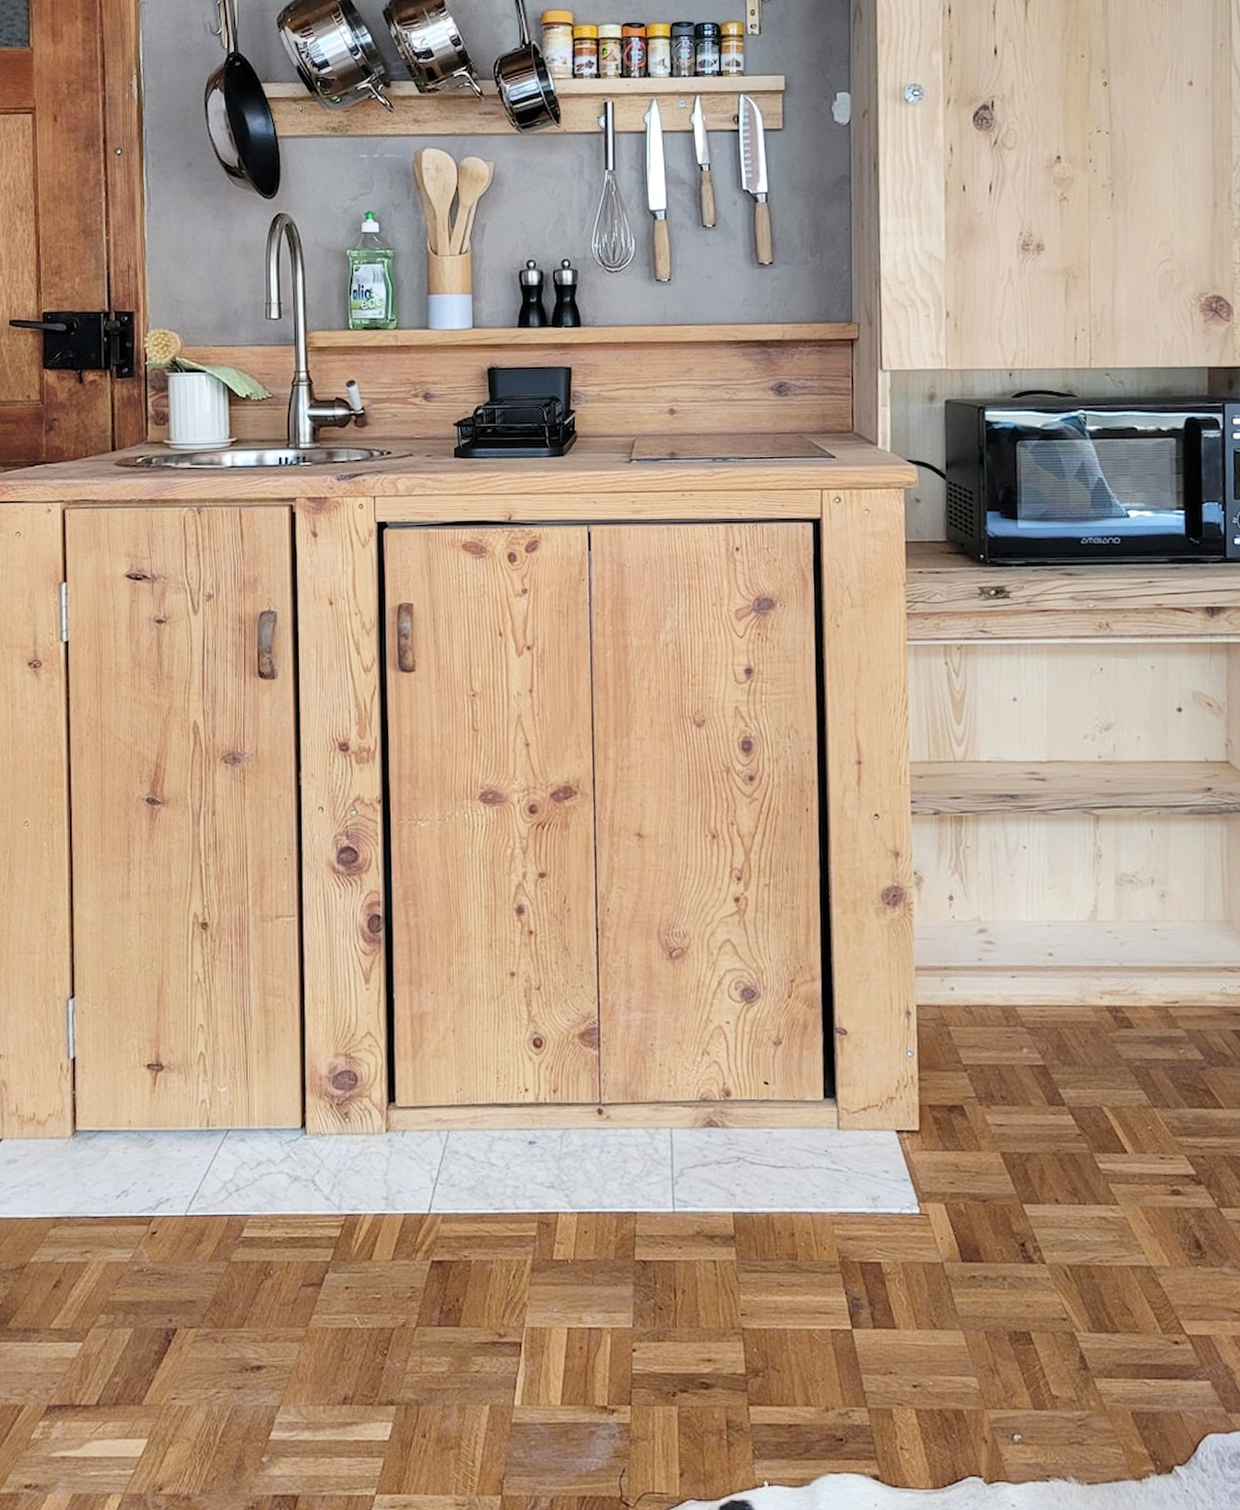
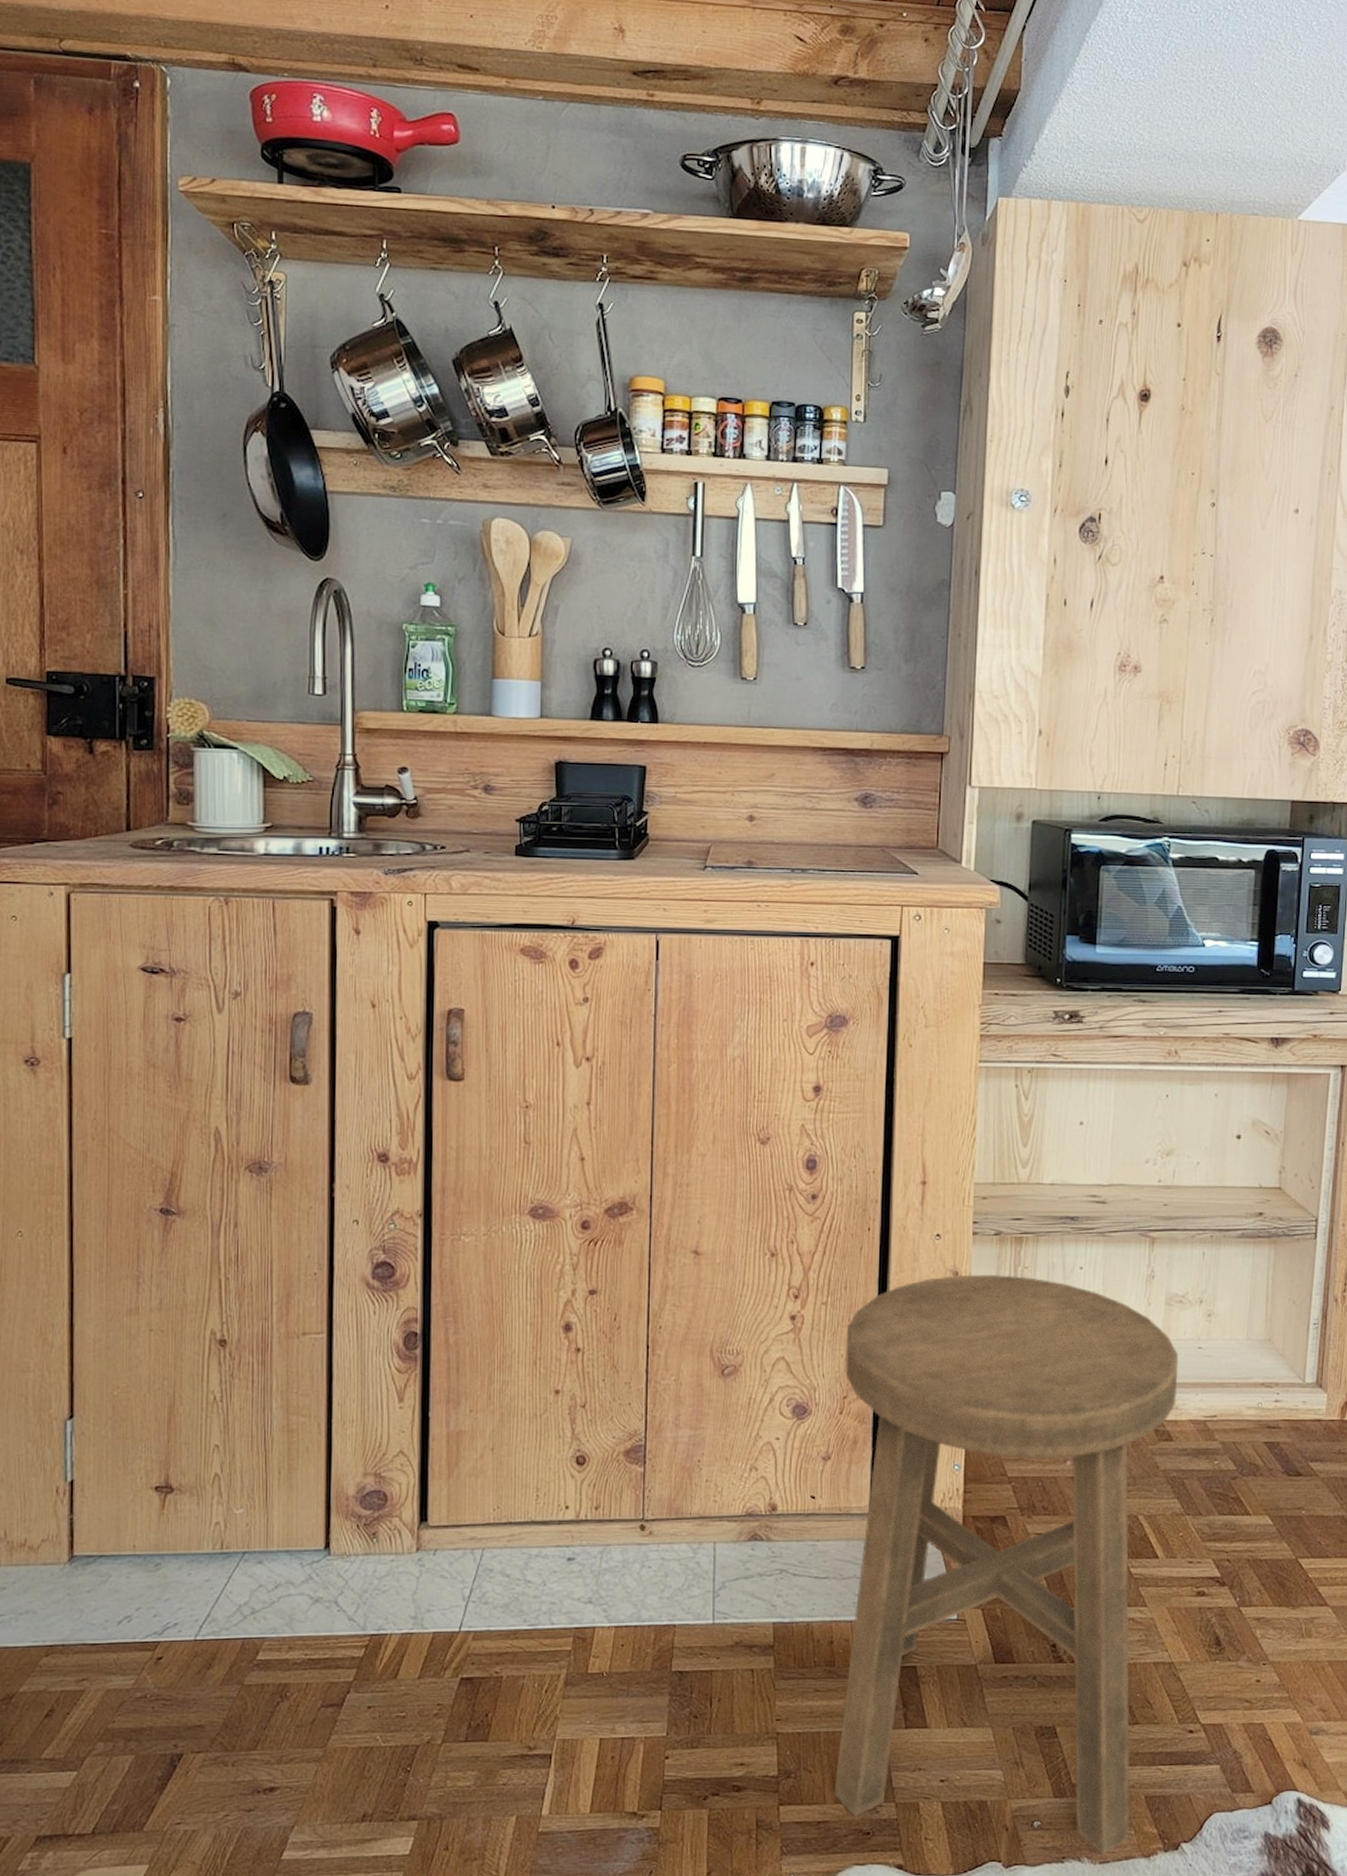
stool: none [790,855,1135,1475] -> present [833,1275,1179,1855]

